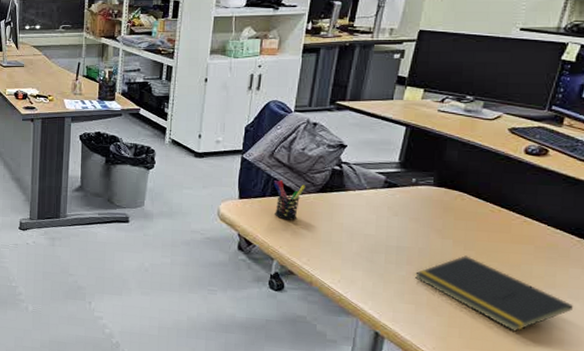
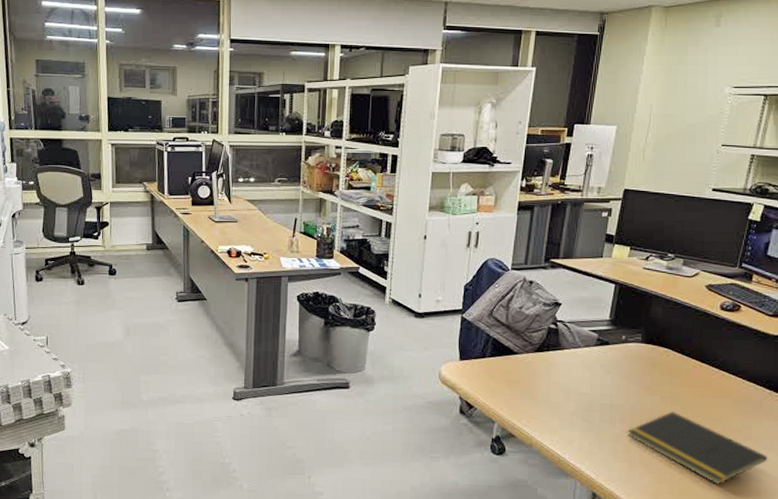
pen holder: present [273,180,306,221] -> none [493,340,524,381]

